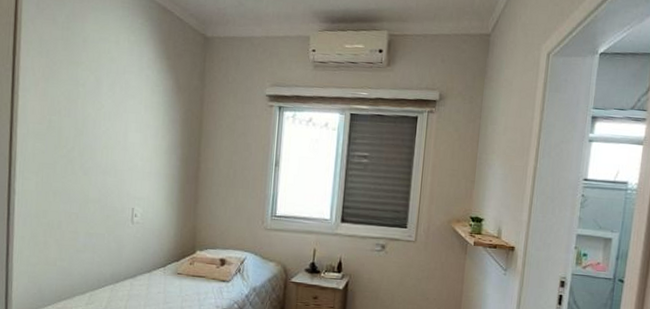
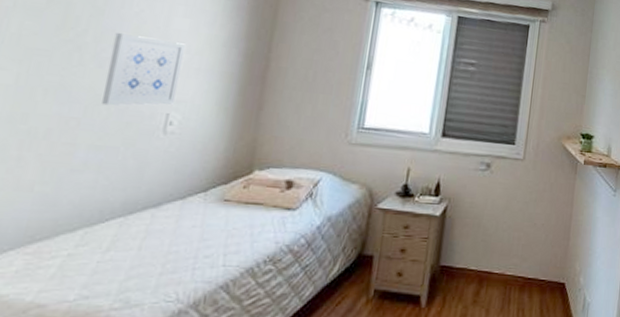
wall art: none [89,148,139,204] -> present [102,33,185,106]

